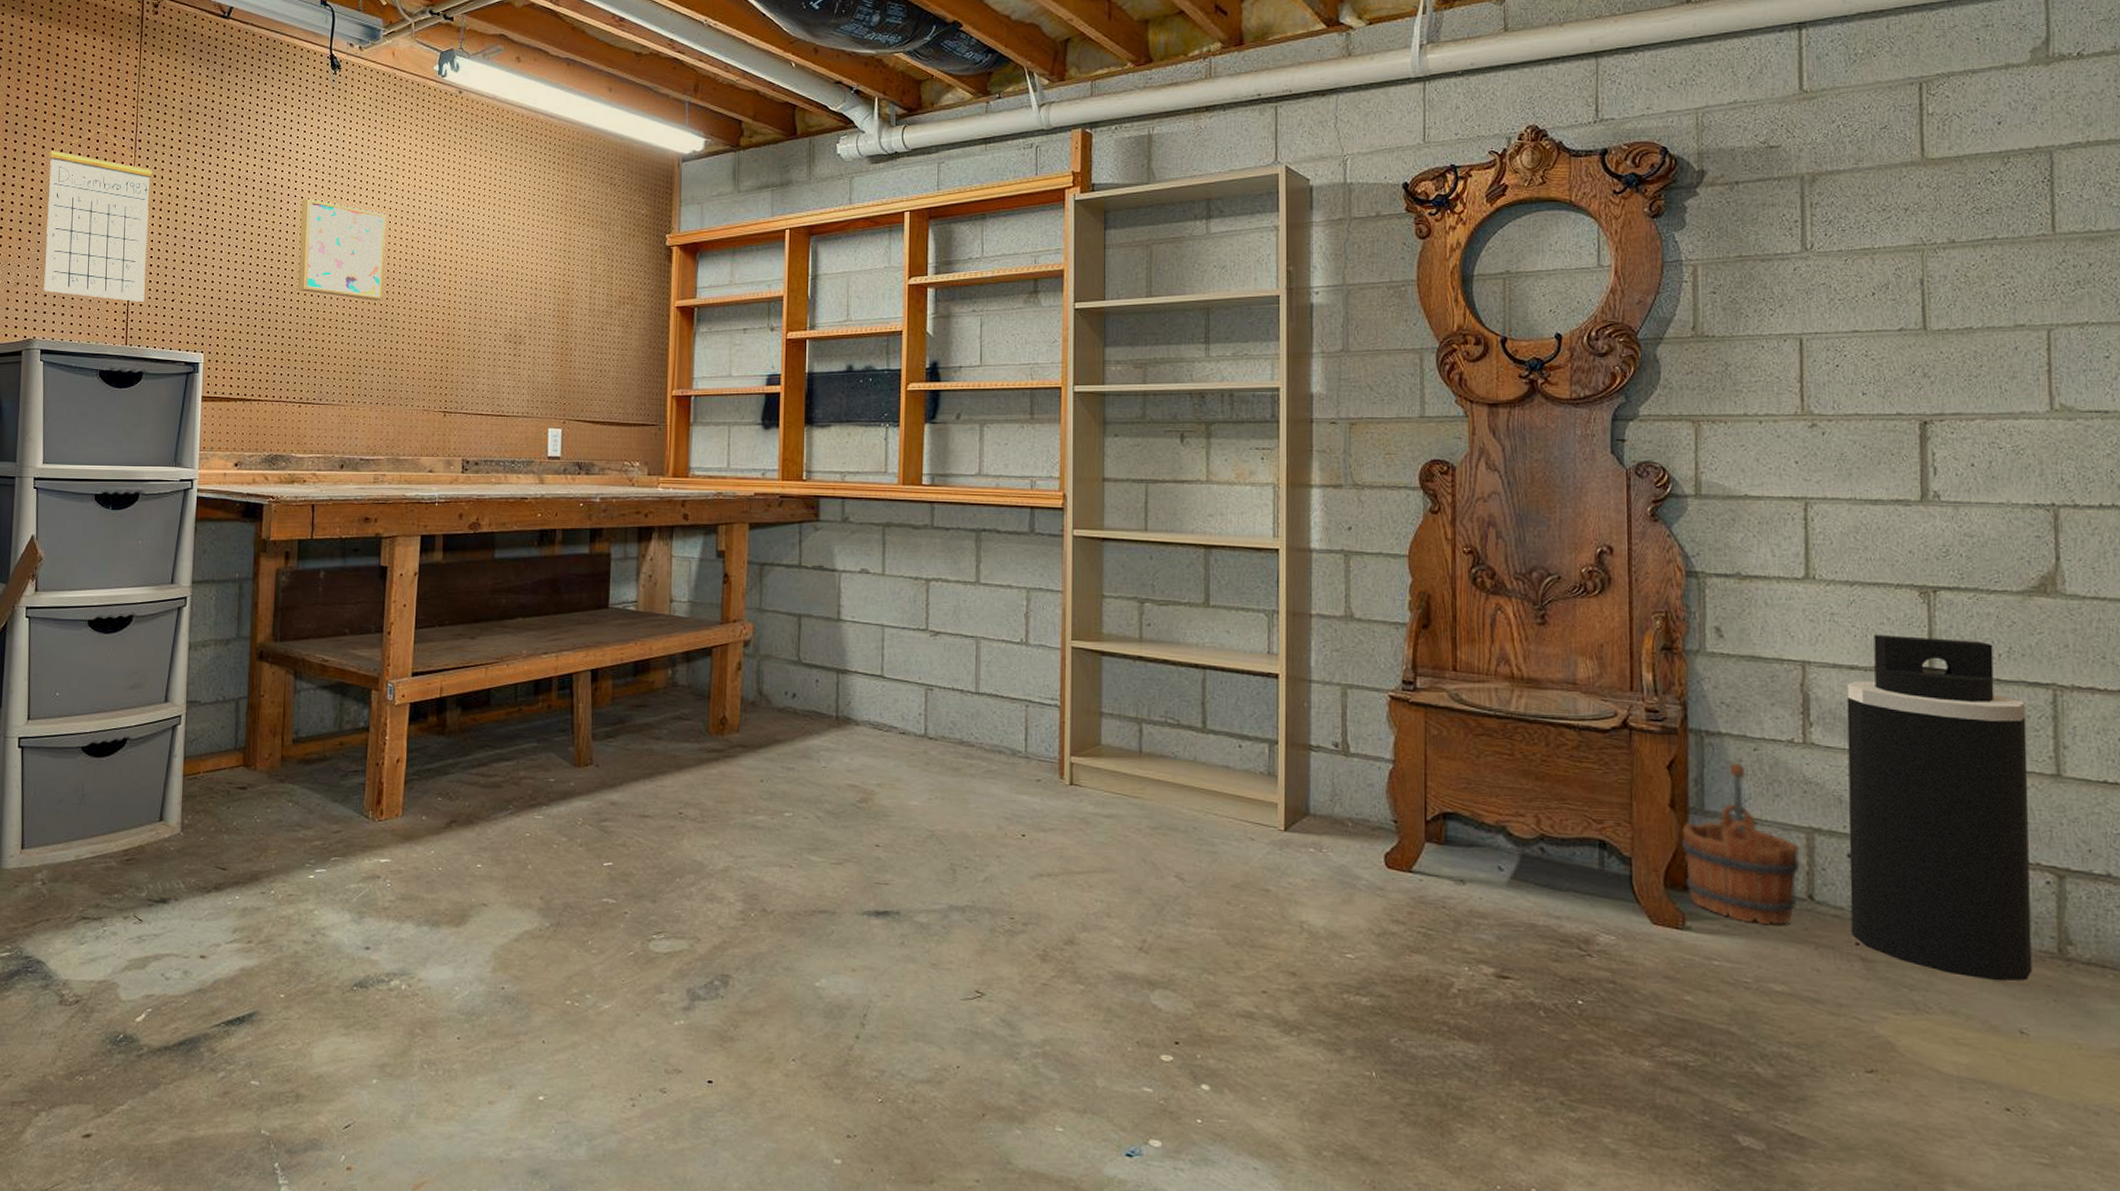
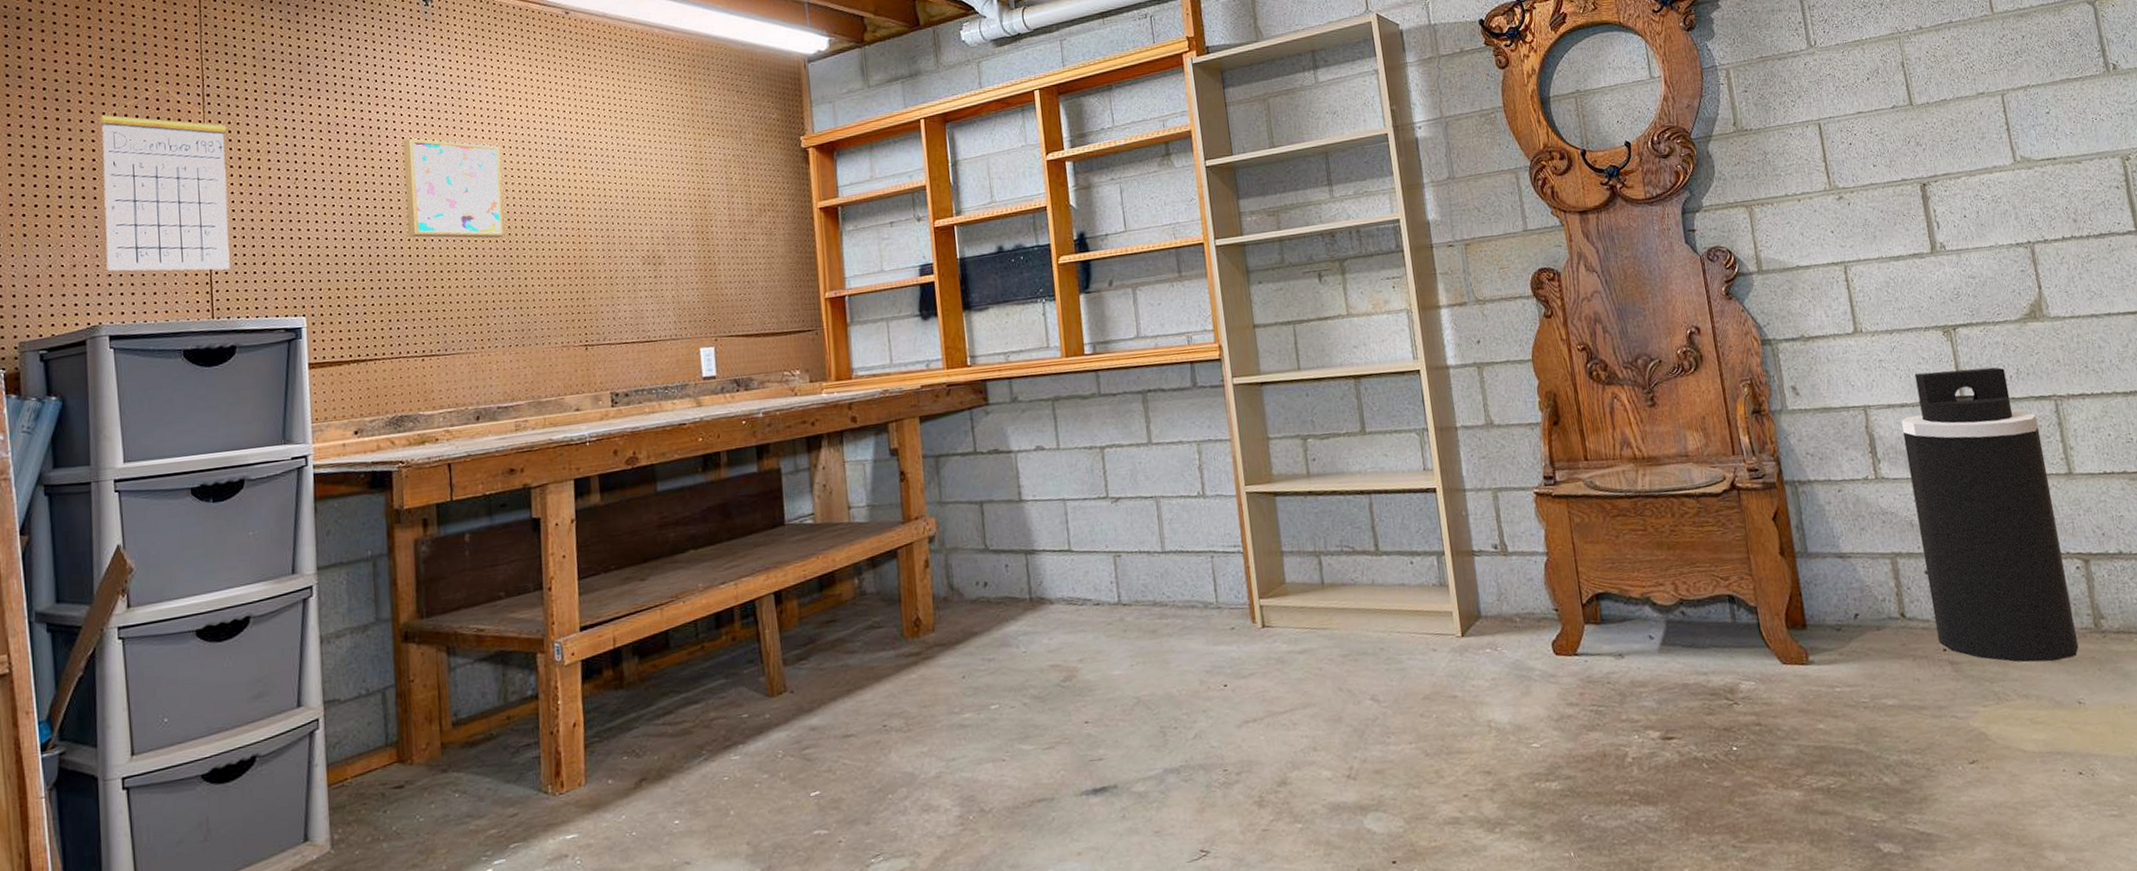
wooden bucket: present [1682,761,1800,925] -> none [1793,504,1893,649]

